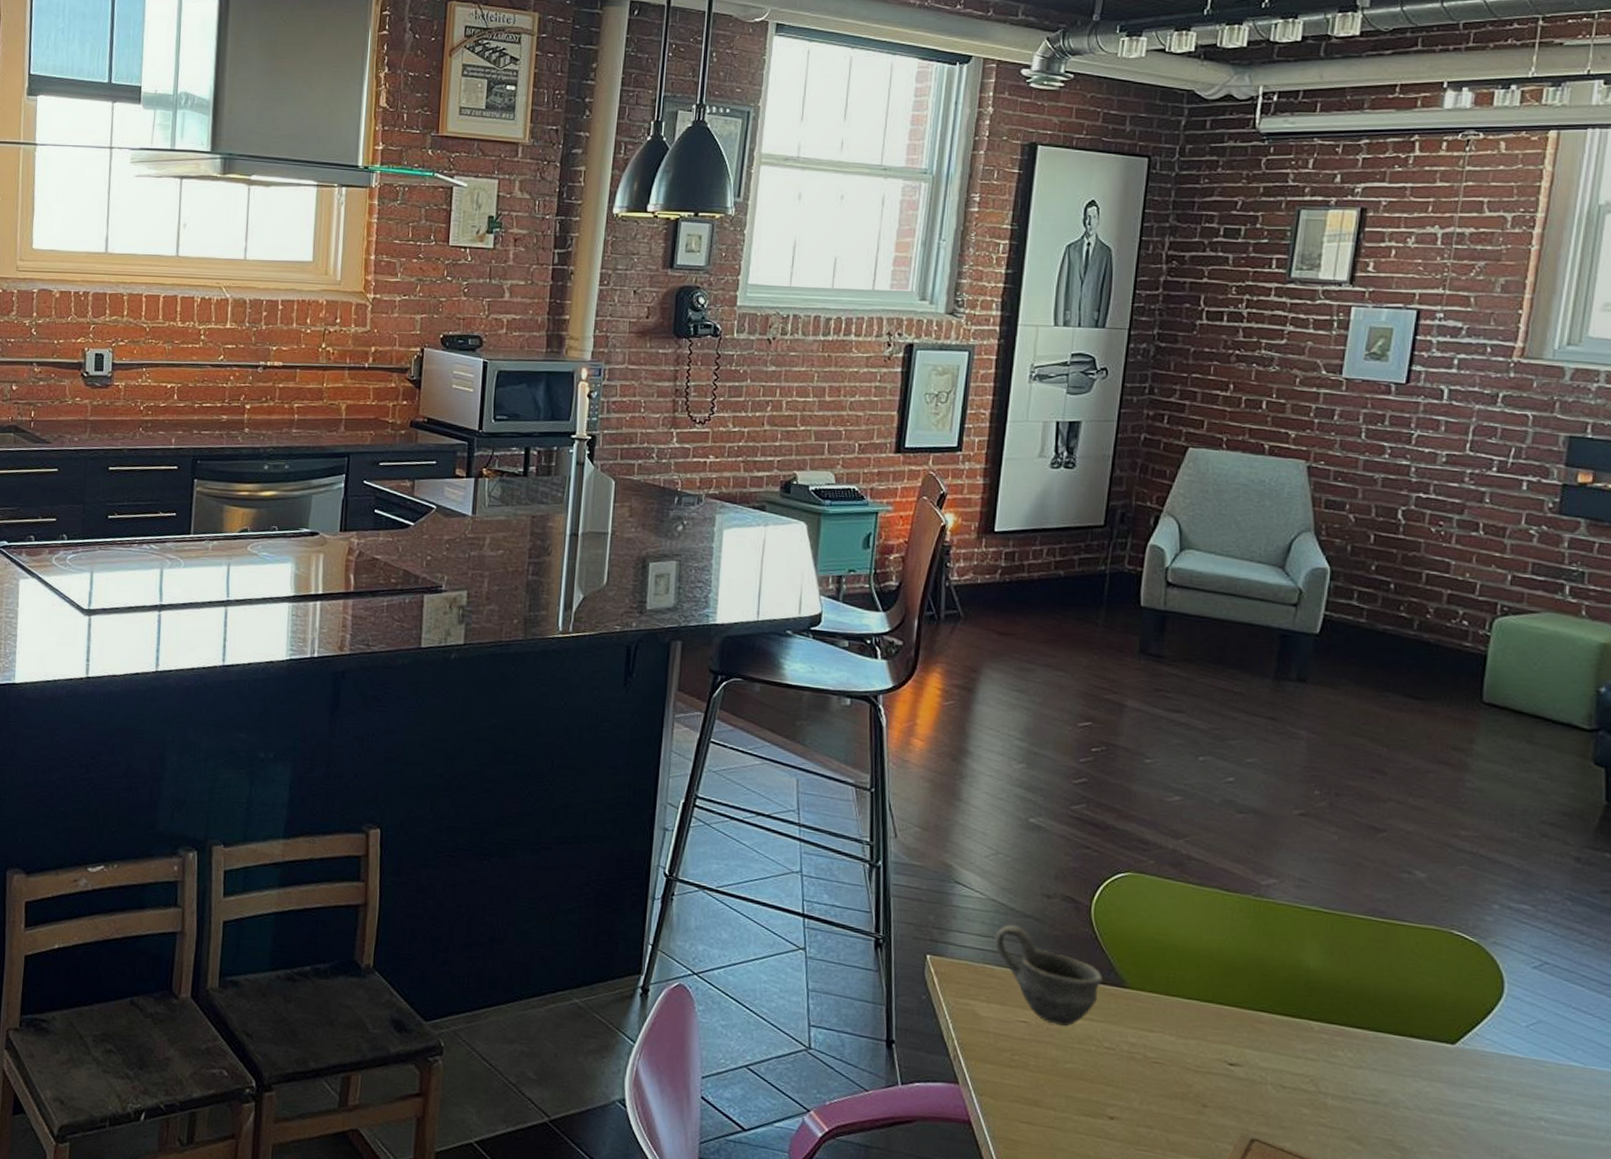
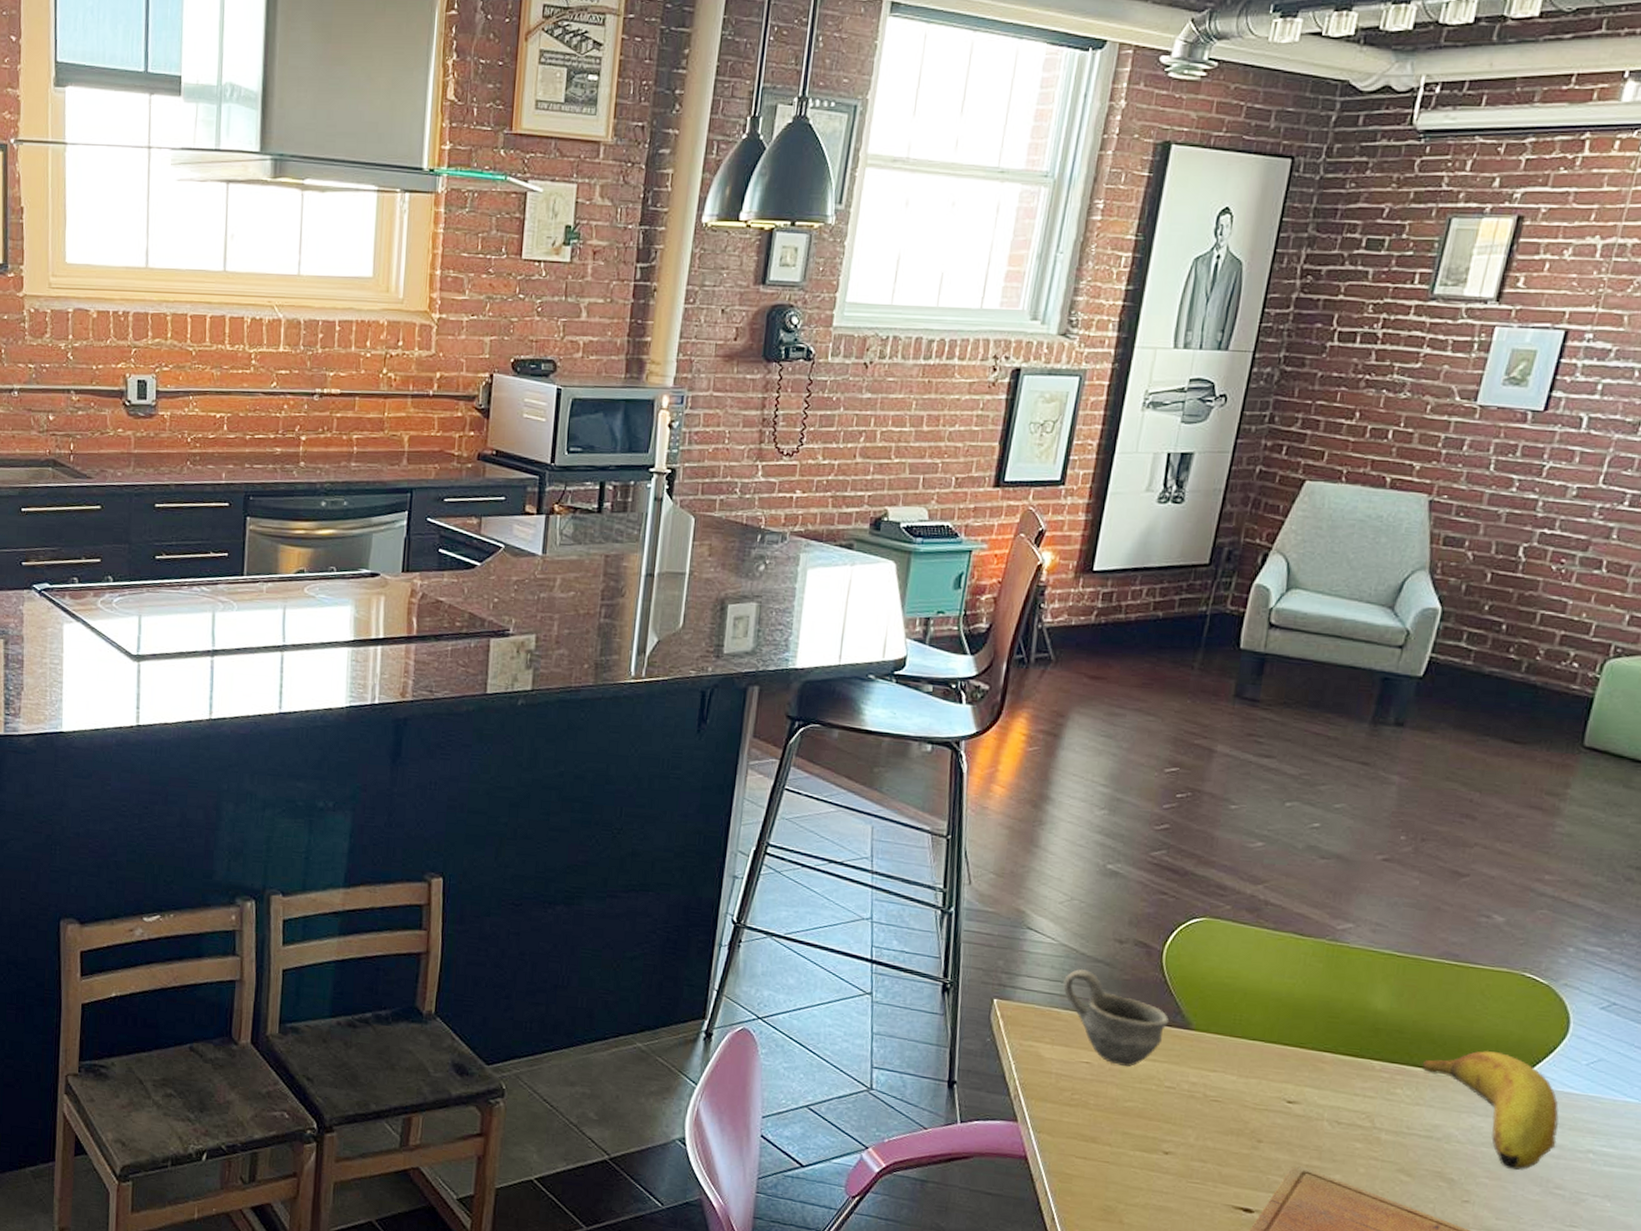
fruit: none [1360,1011,1506,1139] -> present [1422,1051,1559,1171]

